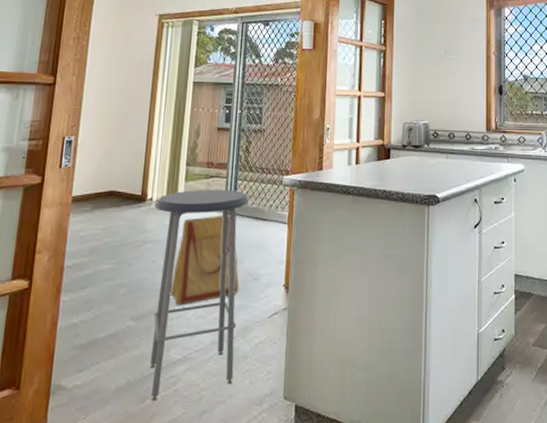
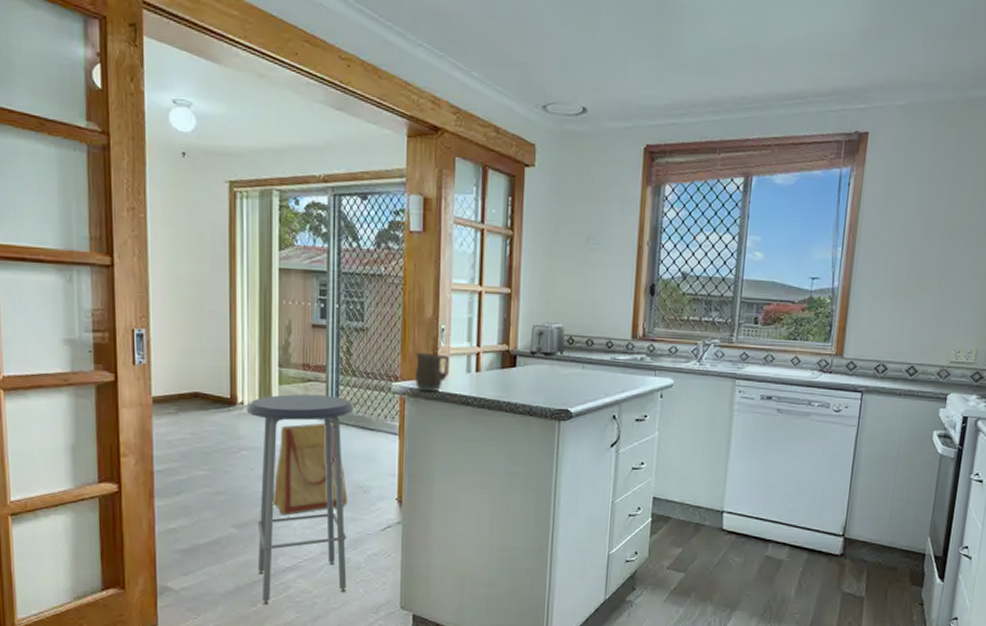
mug: none [303,149,333,183] -> present [414,352,449,391]

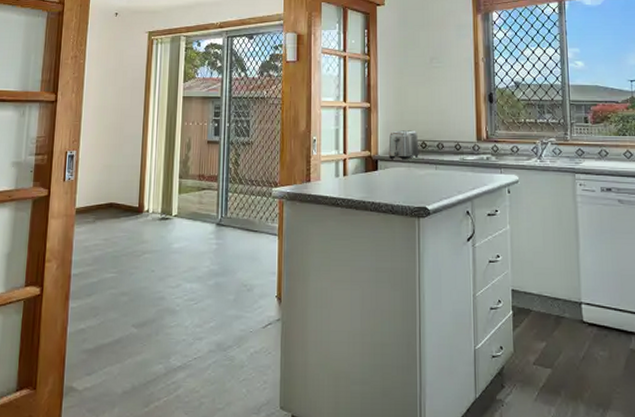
bar stool: present [246,394,353,605] -> none [151,201,240,406]
shopping bag: present [273,422,348,516] -> none [168,226,234,315]
mug: present [414,352,449,391] -> none [291,161,320,194]

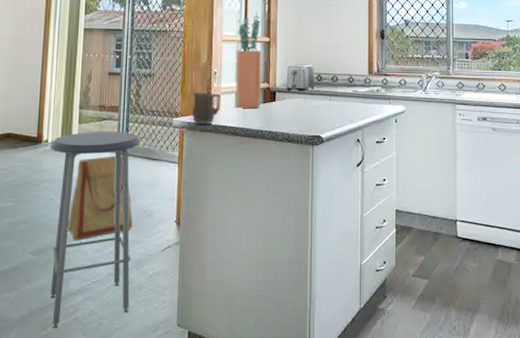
bar stool: none [151,201,240,406] -> present [50,131,140,328]
shopping bag: none [168,226,234,315] -> present [67,155,133,241]
mug: none [291,161,320,194] -> present [192,92,220,124]
vase: none [336,76,363,179] -> present [235,11,262,109]

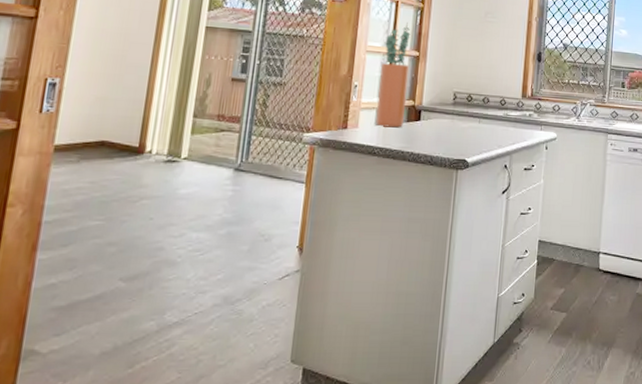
bar stool: present [50,131,140,328] -> none [141,143,264,366]
shopping bag: present [67,155,133,241] -> none [168,171,248,267]
mug: present [192,92,220,124] -> none [325,106,360,142]
toaster: present [286,64,315,92] -> none [433,82,465,112]

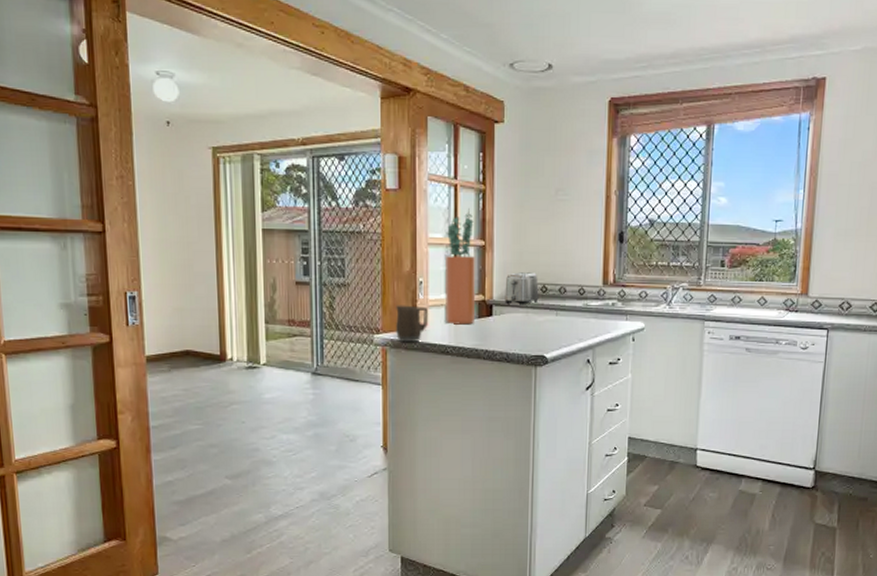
mug: none [325,106,360,142] -> present [395,305,428,342]
toaster: none [433,82,465,112] -> present [505,272,539,305]

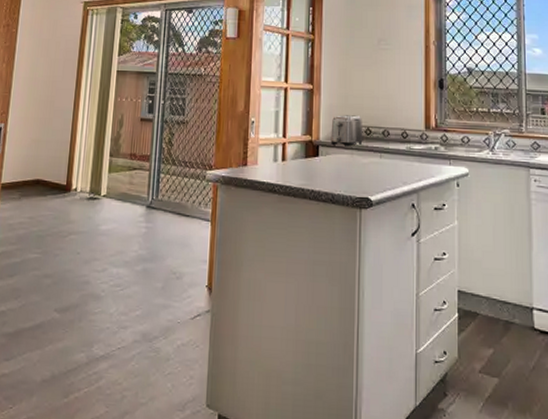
mug: present [395,305,428,342] -> none [227,143,258,179]
vase: present [446,208,476,325] -> none [274,55,305,164]

